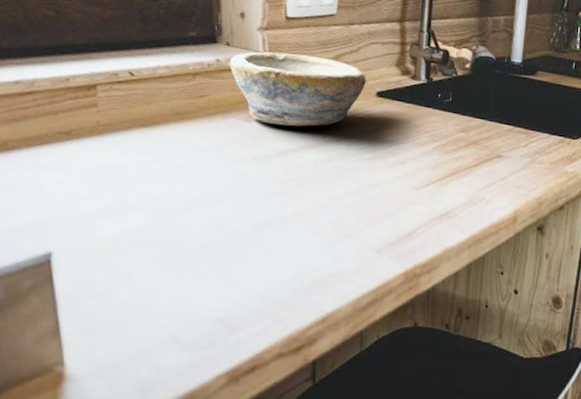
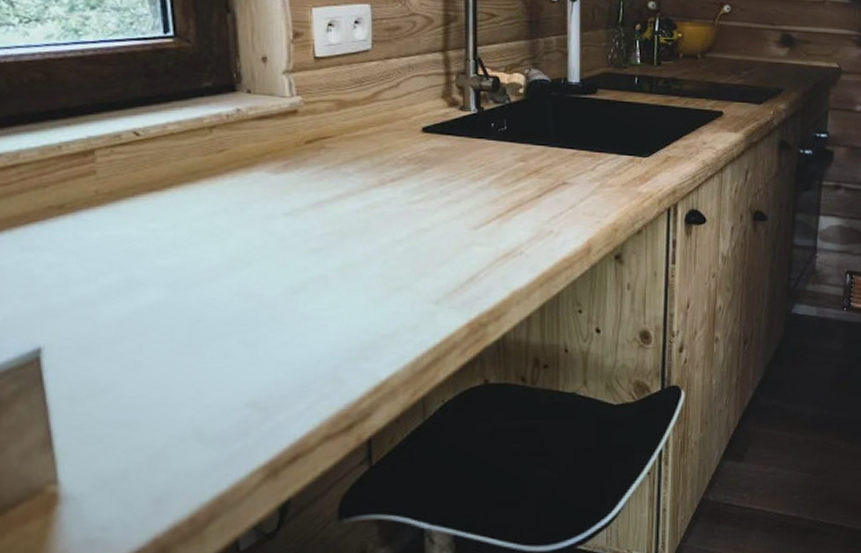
bowl: present [229,52,367,127] -> none [251,95,410,174]

